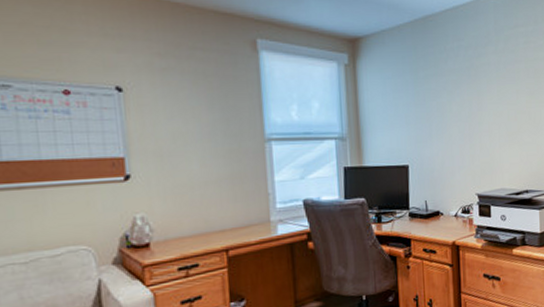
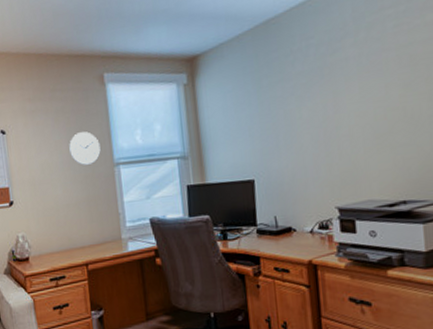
wall clock: none [210,100,250,139] -> present [69,131,101,166]

